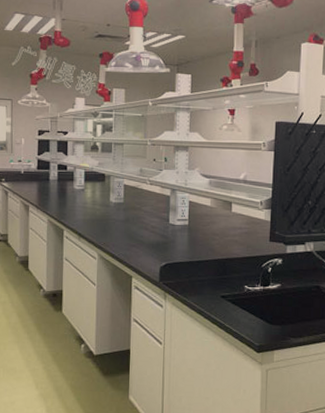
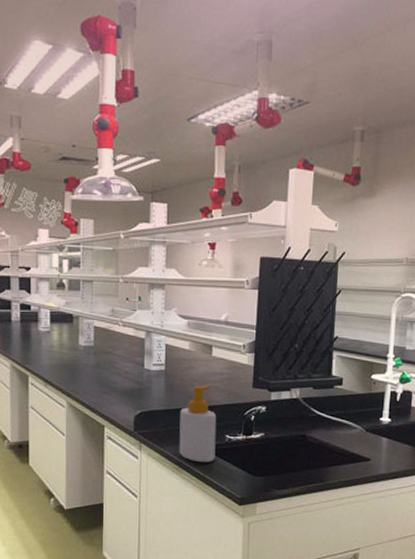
soap bottle: none [201,239,236,312] -> present [179,385,217,463]

